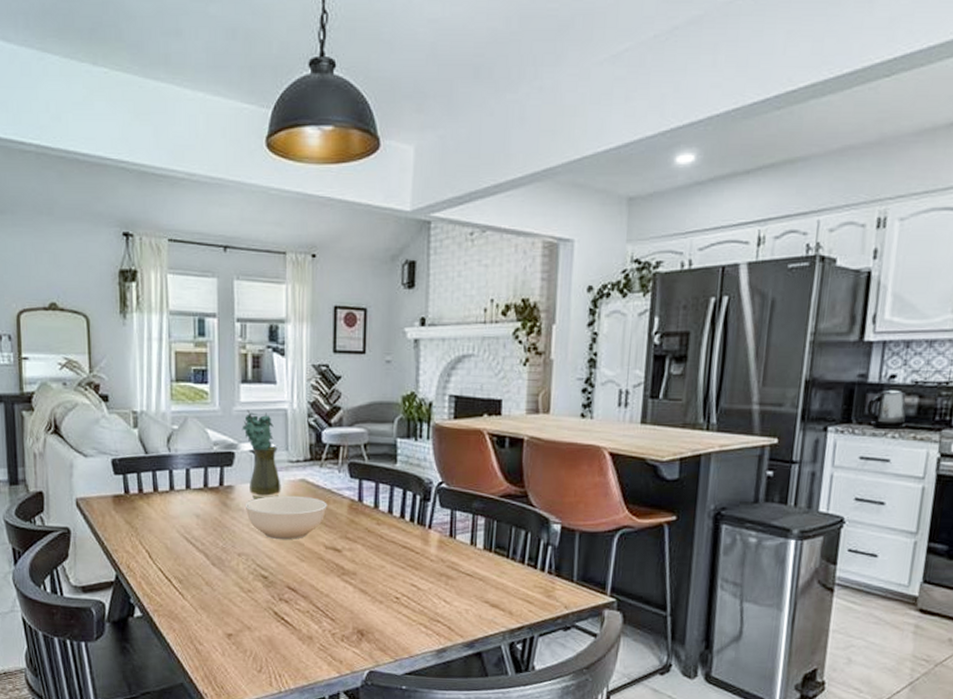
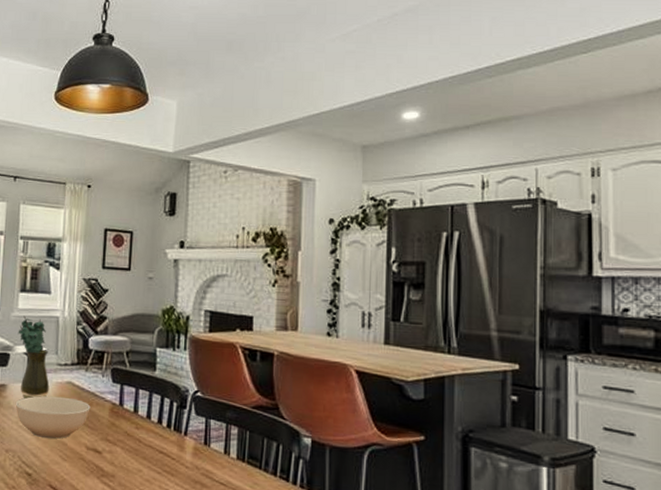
kettle: present [867,389,907,430] -> none [604,322,645,362]

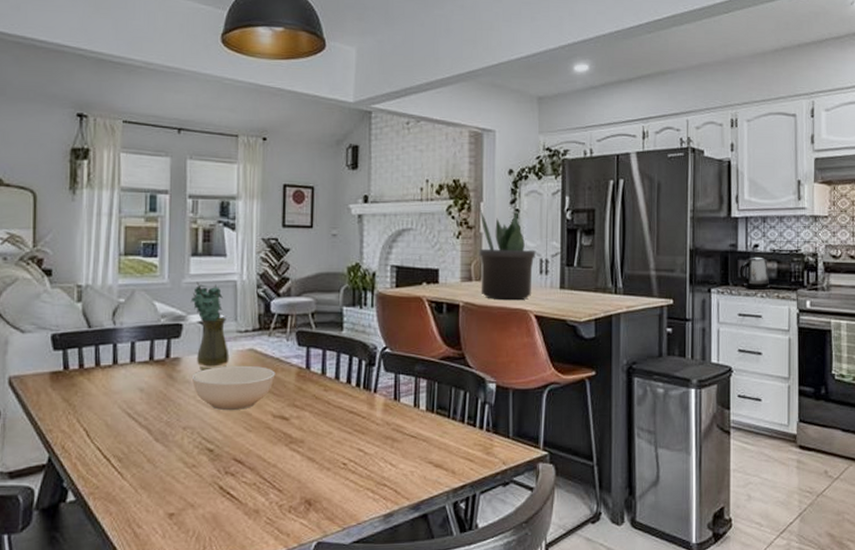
planter: none [295,256,357,353] -> present [479,208,535,300]
kettle: none [604,322,645,362] -> present [740,257,770,291]

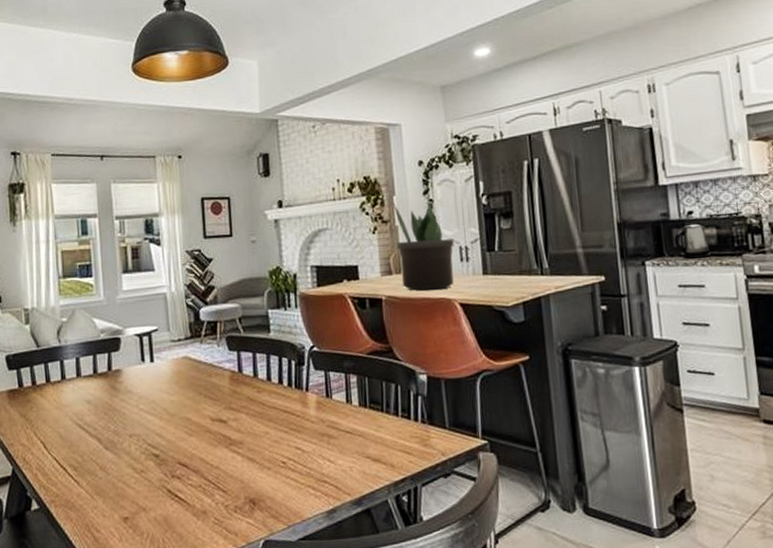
vase: present [190,281,230,372] -> none [126,297,166,382]
bowl: present [191,365,276,410] -> none [133,372,210,417]

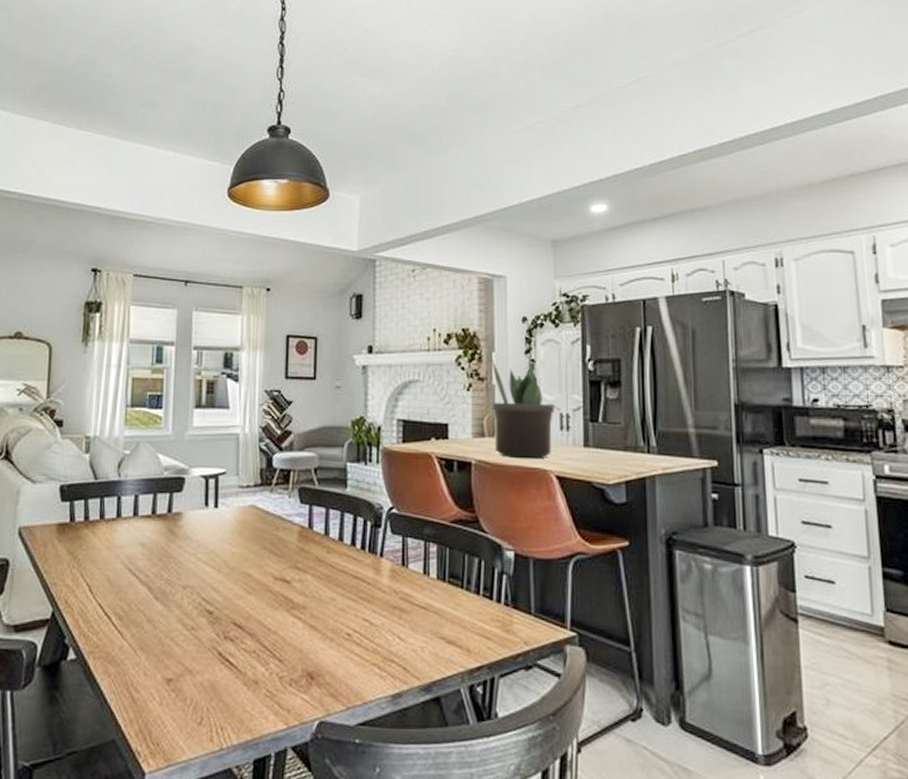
kettle: present [674,224,711,260] -> none [797,413,836,453]

